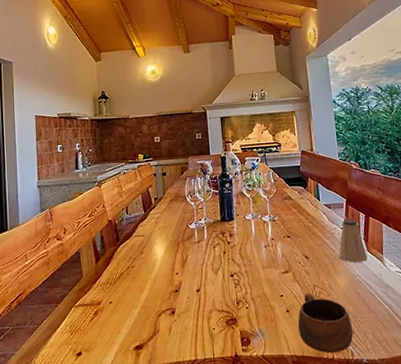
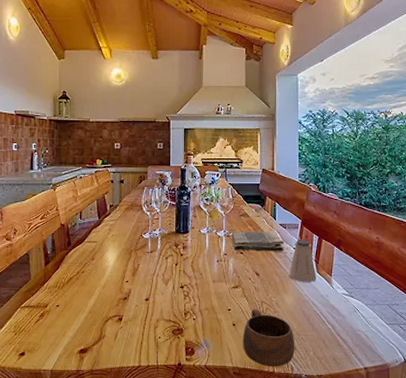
dish towel: none [276,213,331,235] -> present [231,231,285,252]

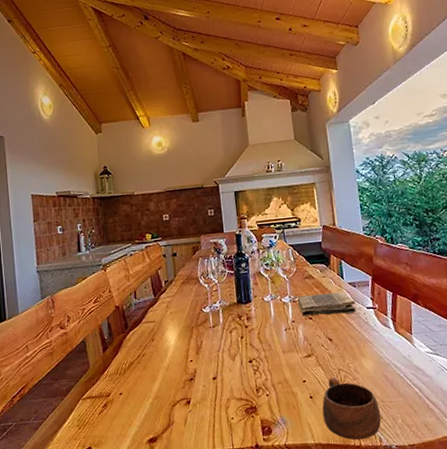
saltshaker: present [289,240,316,282] -> none [364,297,396,344]

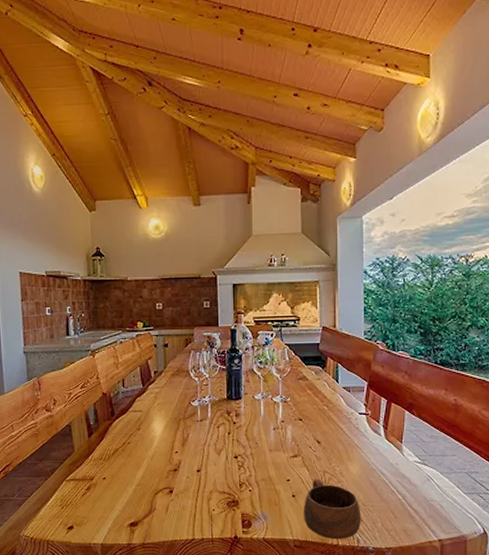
dish towel: present [297,292,356,316] -> none [289,396,349,418]

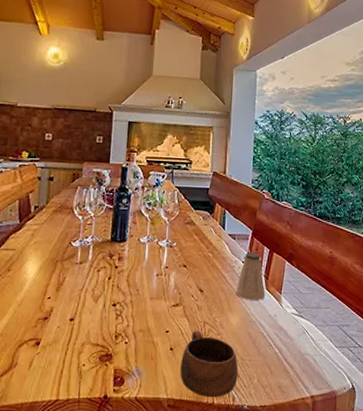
saltshaker: none [354,404,385,450] -> present [235,252,265,300]

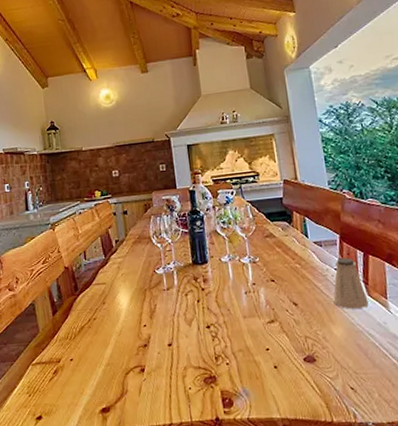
cup: present [180,330,239,398] -> none [288,345,355,416]

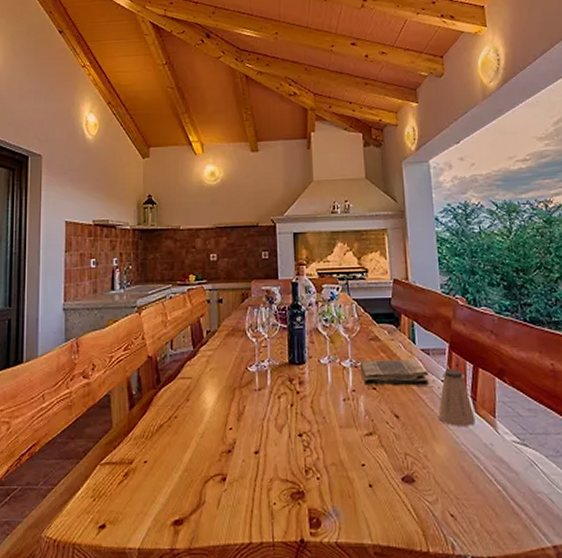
dish towel: none [257,252,323,278] -> present [359,360,430,386]

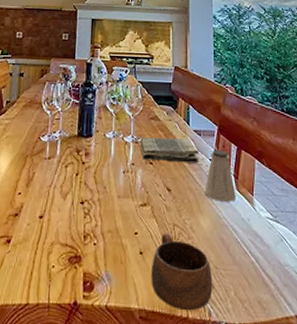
cup: none [383,463,455,545] -> present [151,233,213,311]

